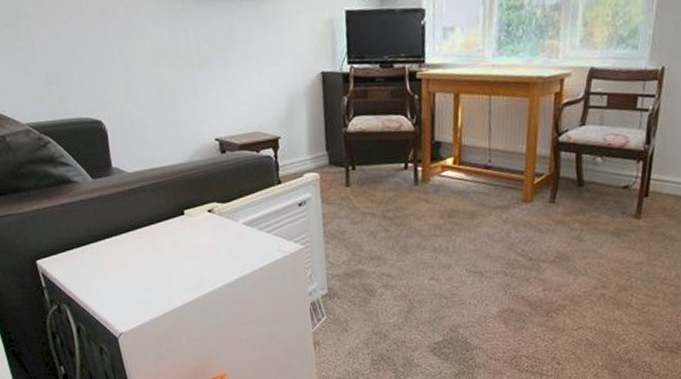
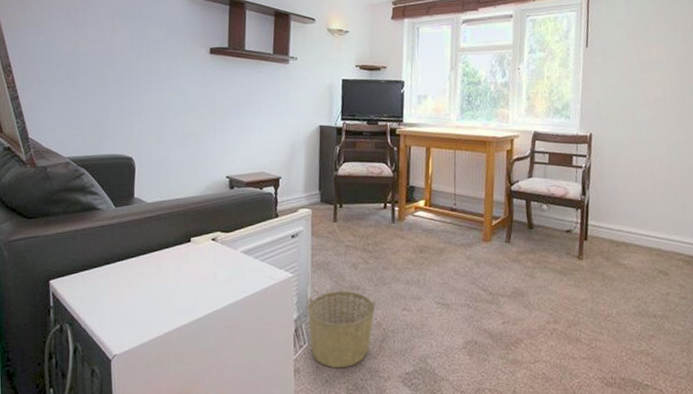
basket: none [322,261,400,341] -> present [307,290,376,369]

